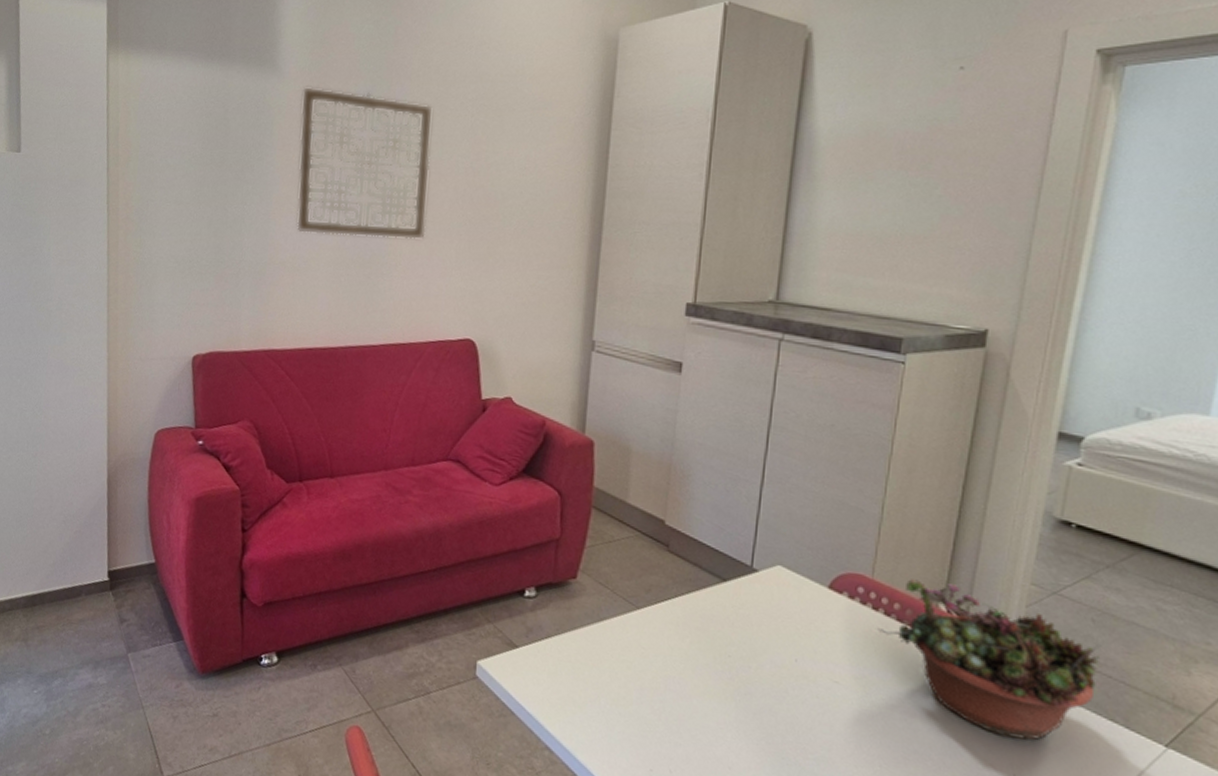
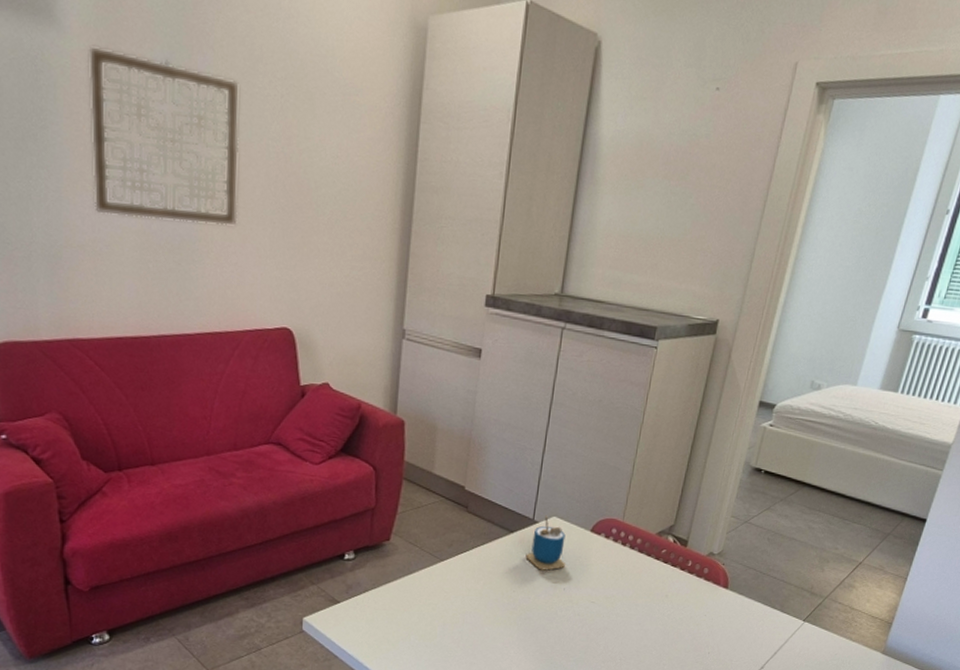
cup: none [743,562,796,634] -> present [525,515,566,570]
succulent planter: present [878,579,1102,740] -> none [624,519,772,629]

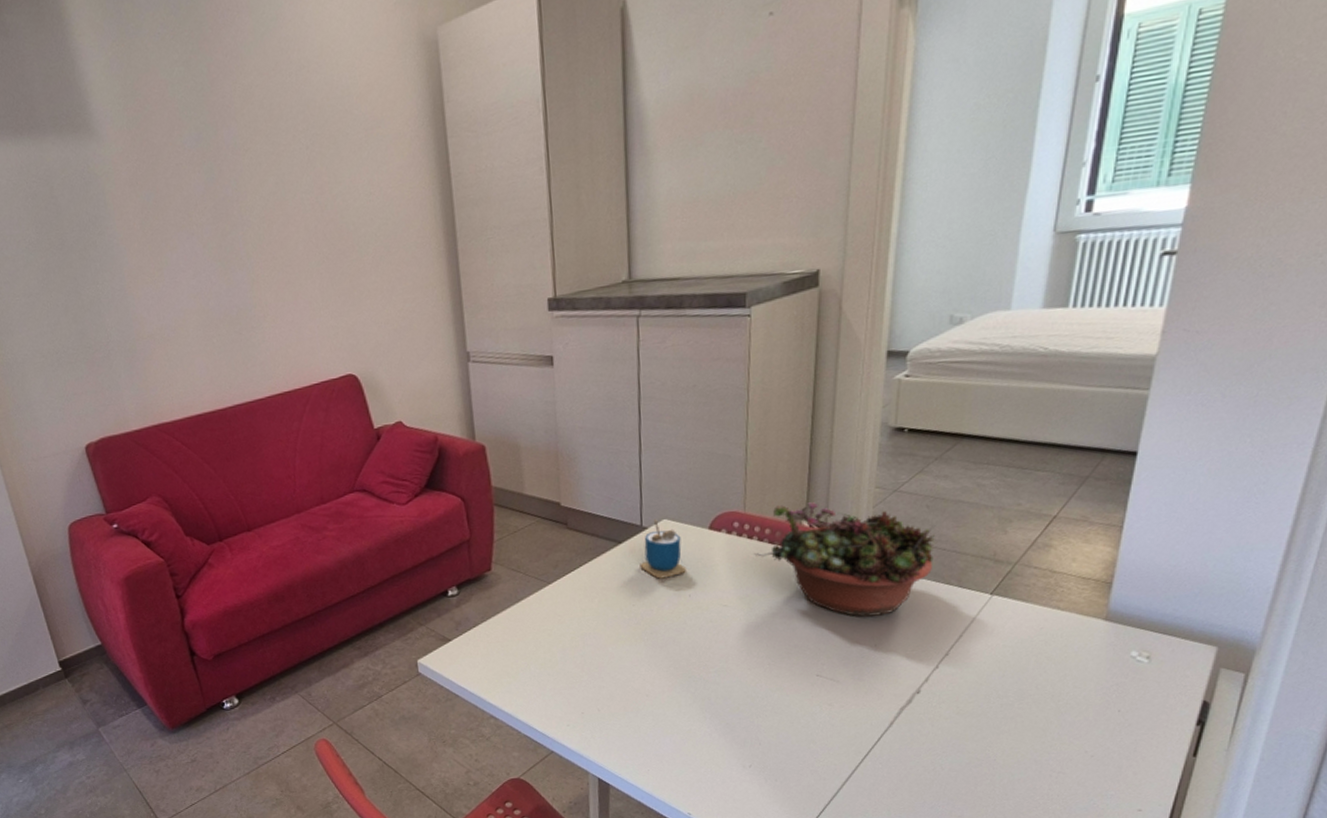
wall art: present [88,45,241,225] -> none [126,142,286,302]
succulent planter: none [624,519,772,629] -> present [754,502,936,617]

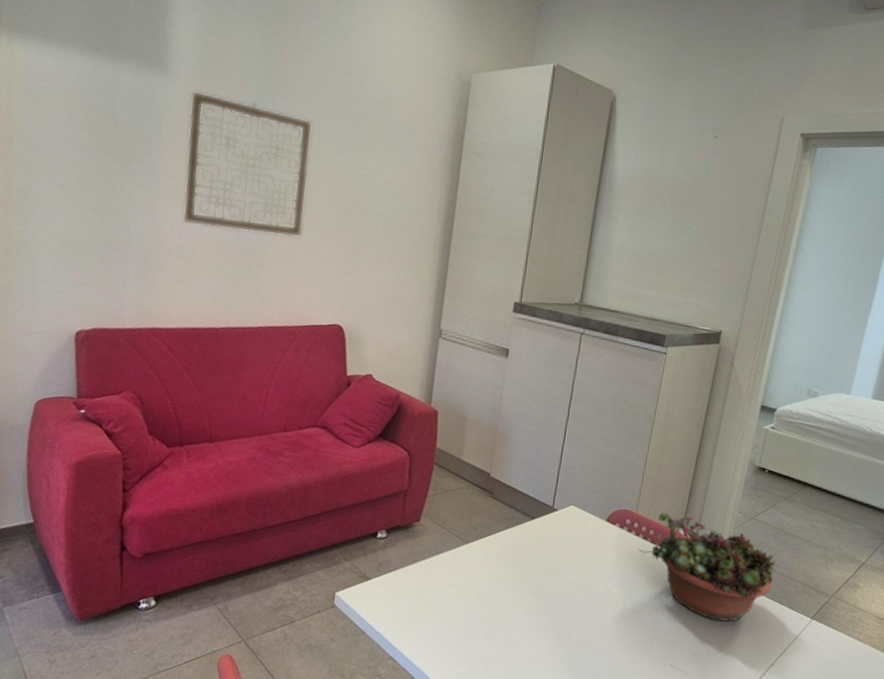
wall art: none [126,142,286,302] -> present [182,90,313,236]
cup: present [640,519,686,579] -> none [545,504,583,557]

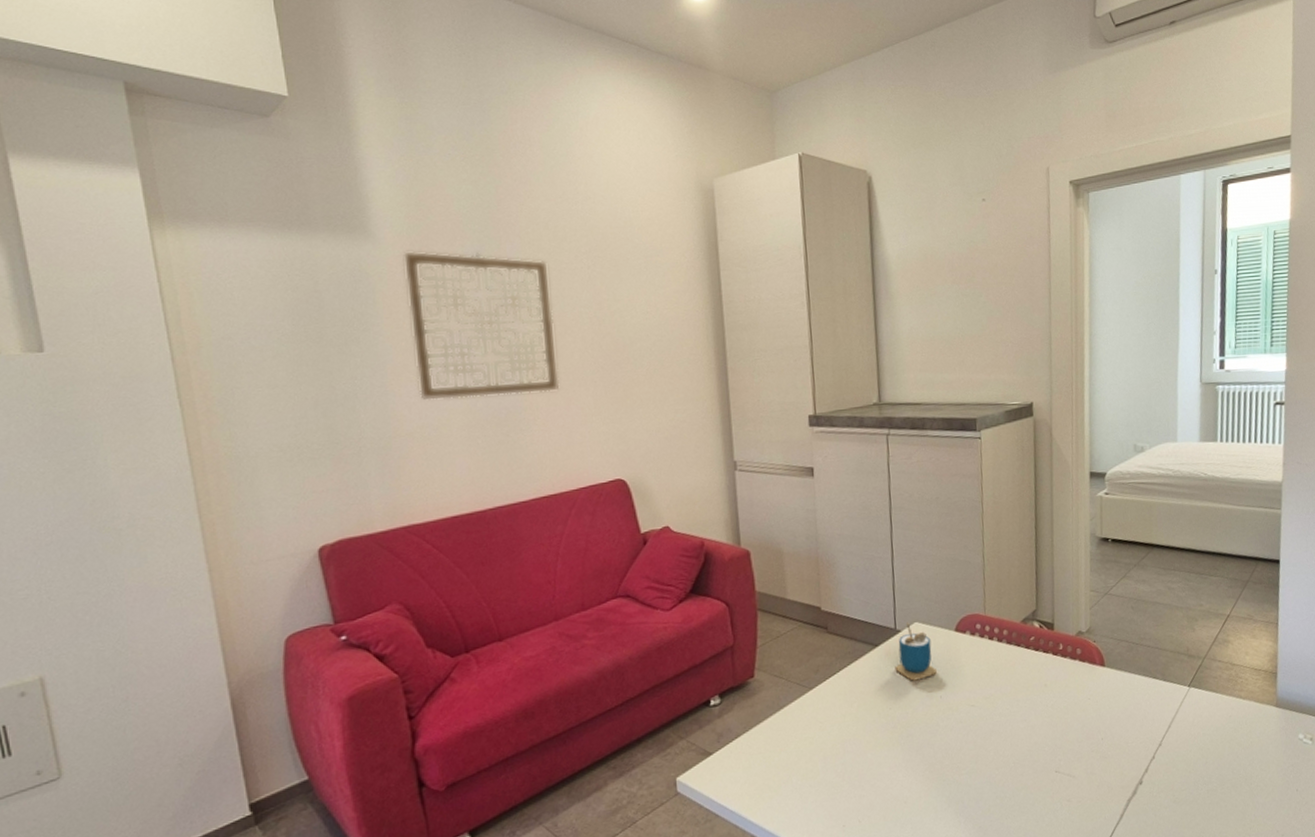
cup: none [545,504,583,557] -> present [895,622,937,681]
succulent planter: present [638,512,779,622] -> none [995,604,1141,712]

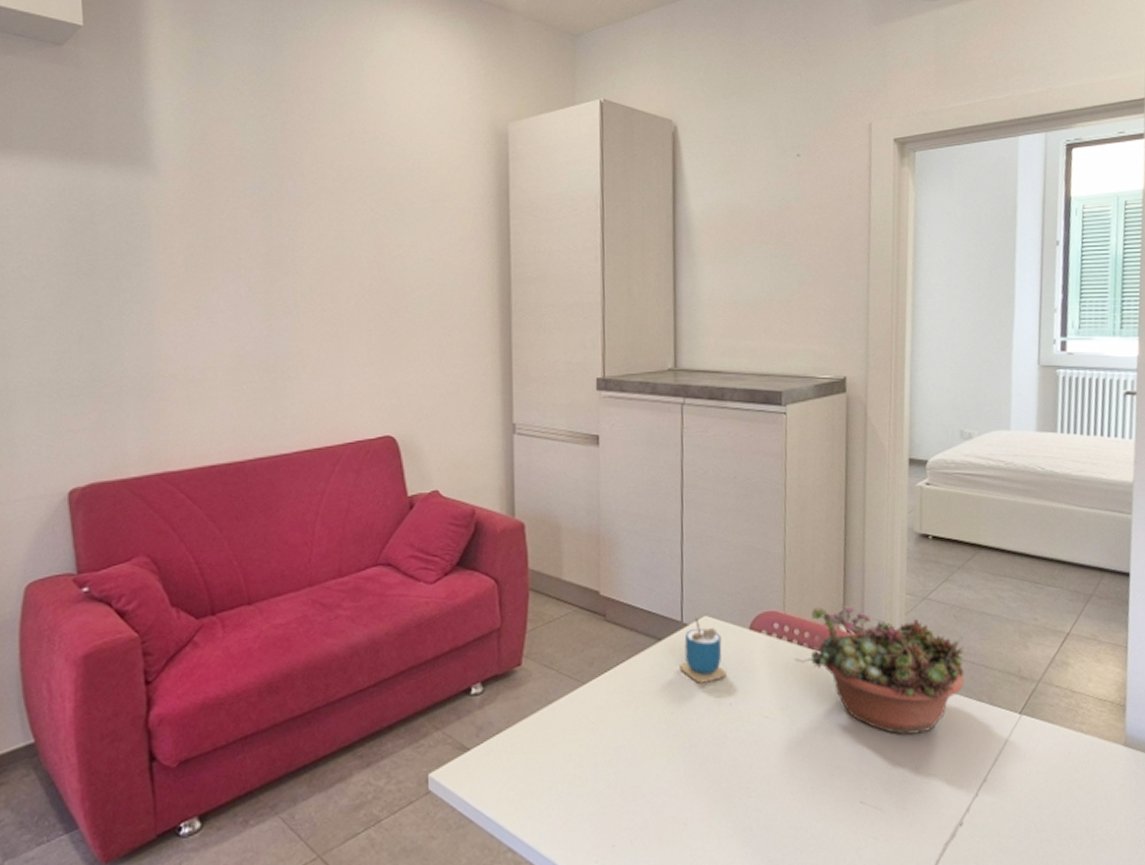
wall art: present [403,250,560,401] -> none [182,184,333,341]
succulent planter: none [995,604,1141,712] -> present [794,606,965,736]

